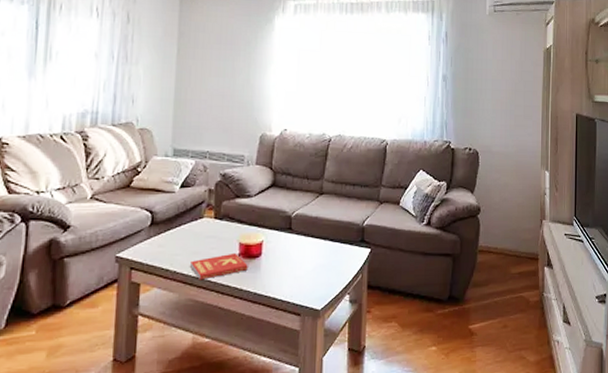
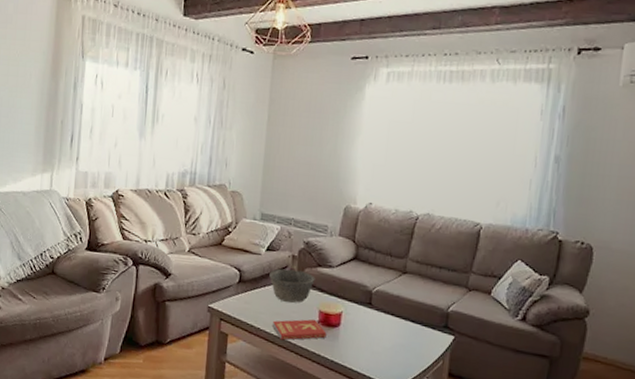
bowl: none [185,204,234,239] -> present [269,268,315,303]

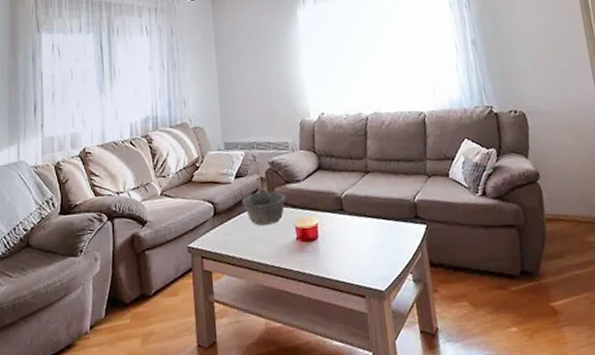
book: present [273,319,327,341] -> none [254,237,307,266]

